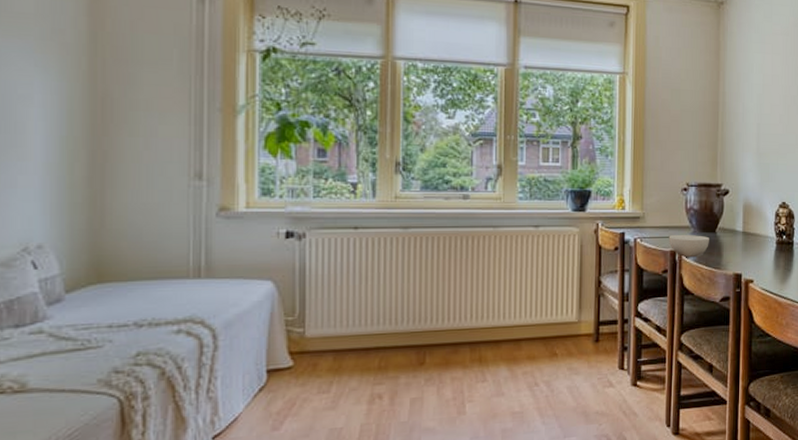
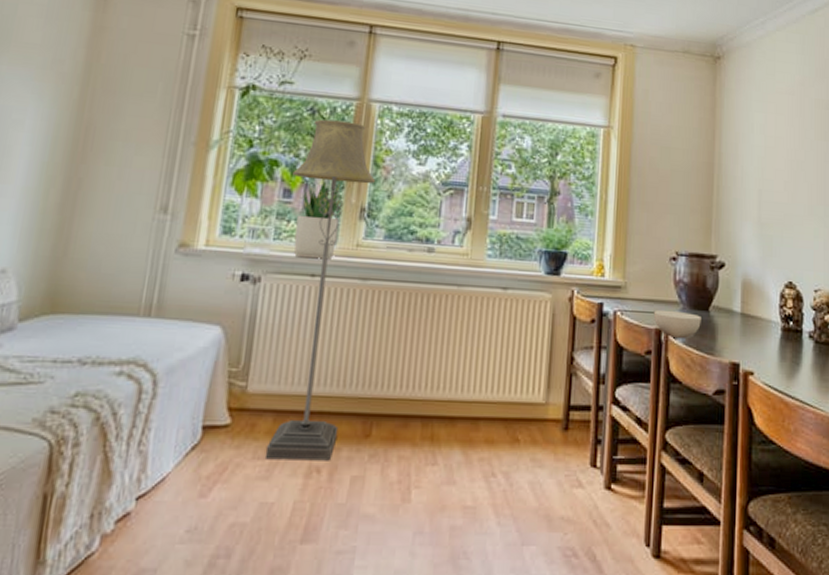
floor lamp: none [325,78,408,393] -> present [264,119,376,461]
planter: none [334,137,377,213] -> present [294,179,343,259]

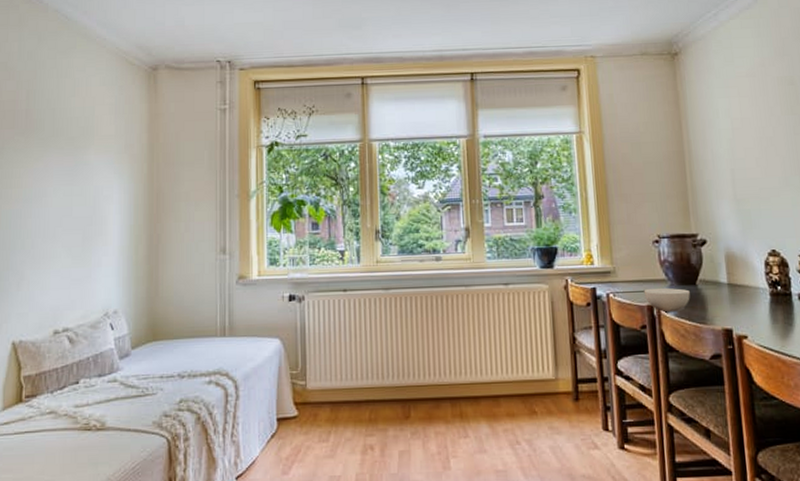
floor lamp: present [264,119,376,461] -> none [317,160,385,442]
planter: present [294,179,343,259] -> none [326,210,360,277]

